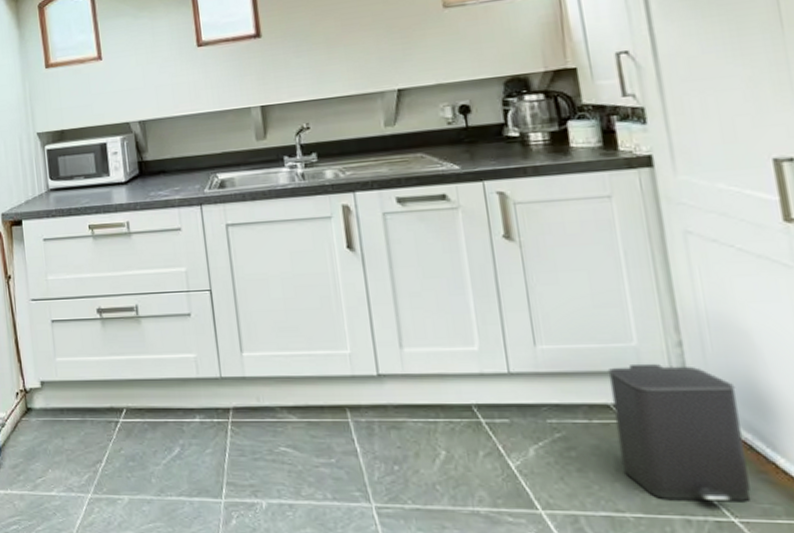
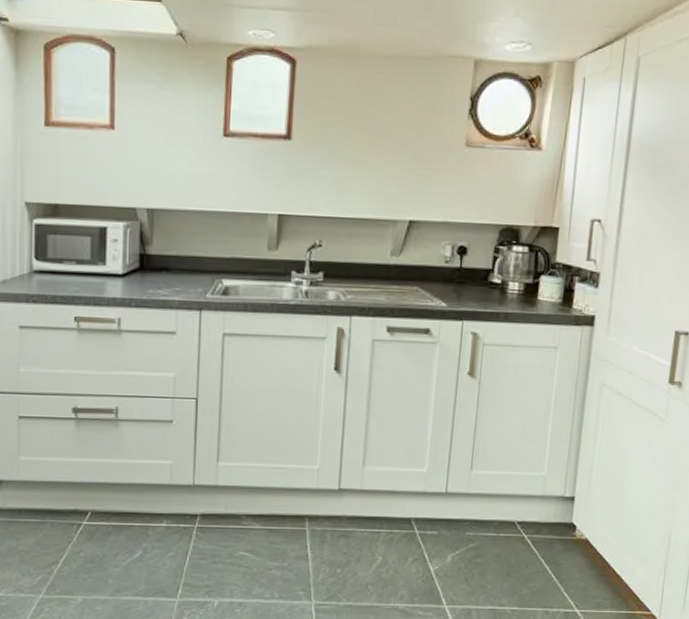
pedal bin: present [607,363,751,502] -> none [512,489,604,598]

